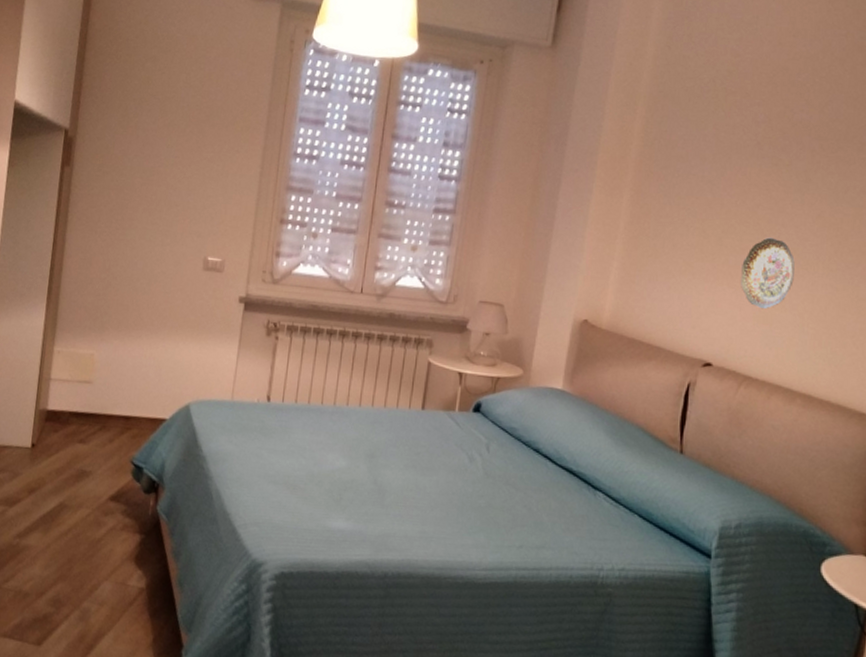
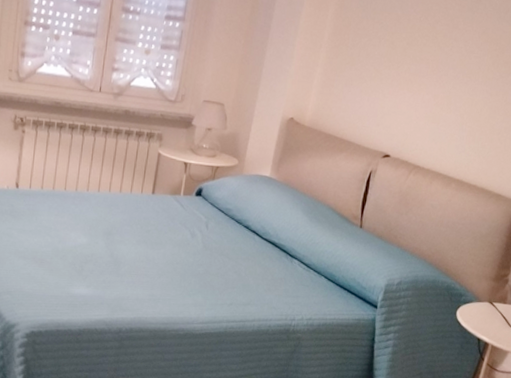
decorative plate: present [741,237,795,310] -> none [418,49,462,111]

